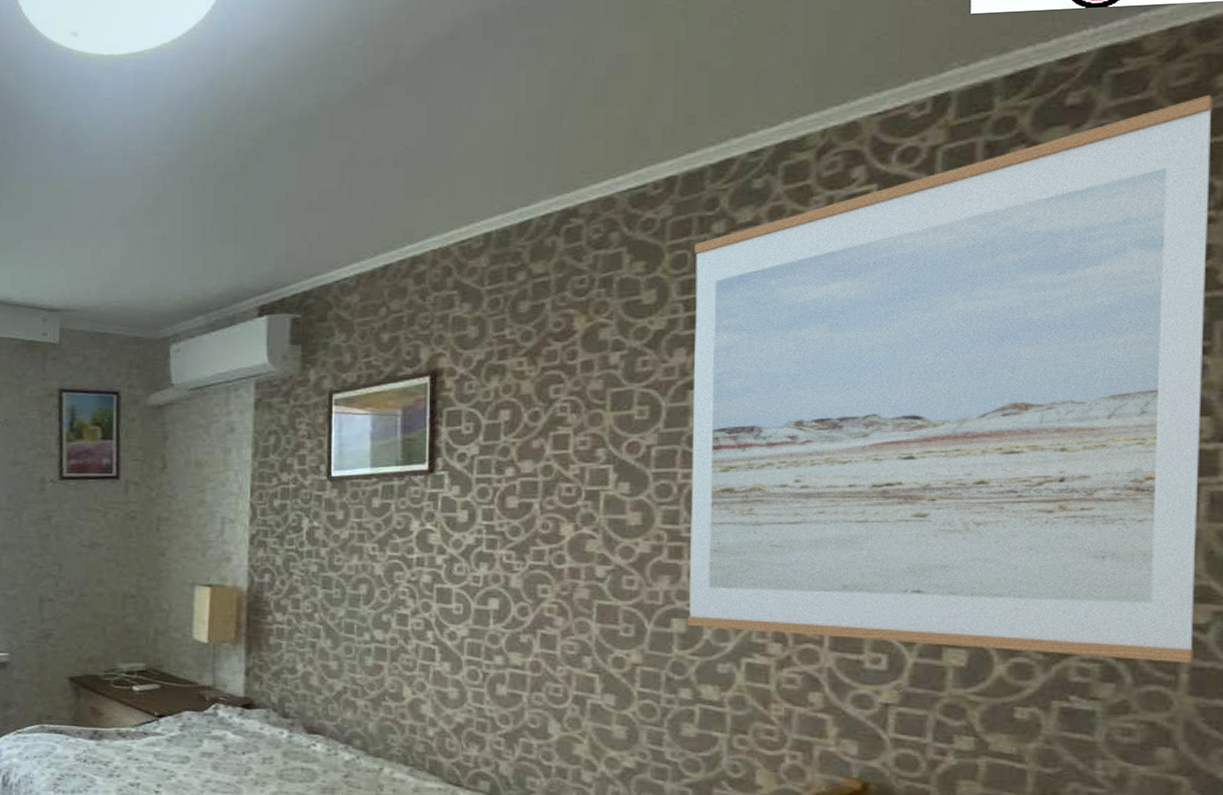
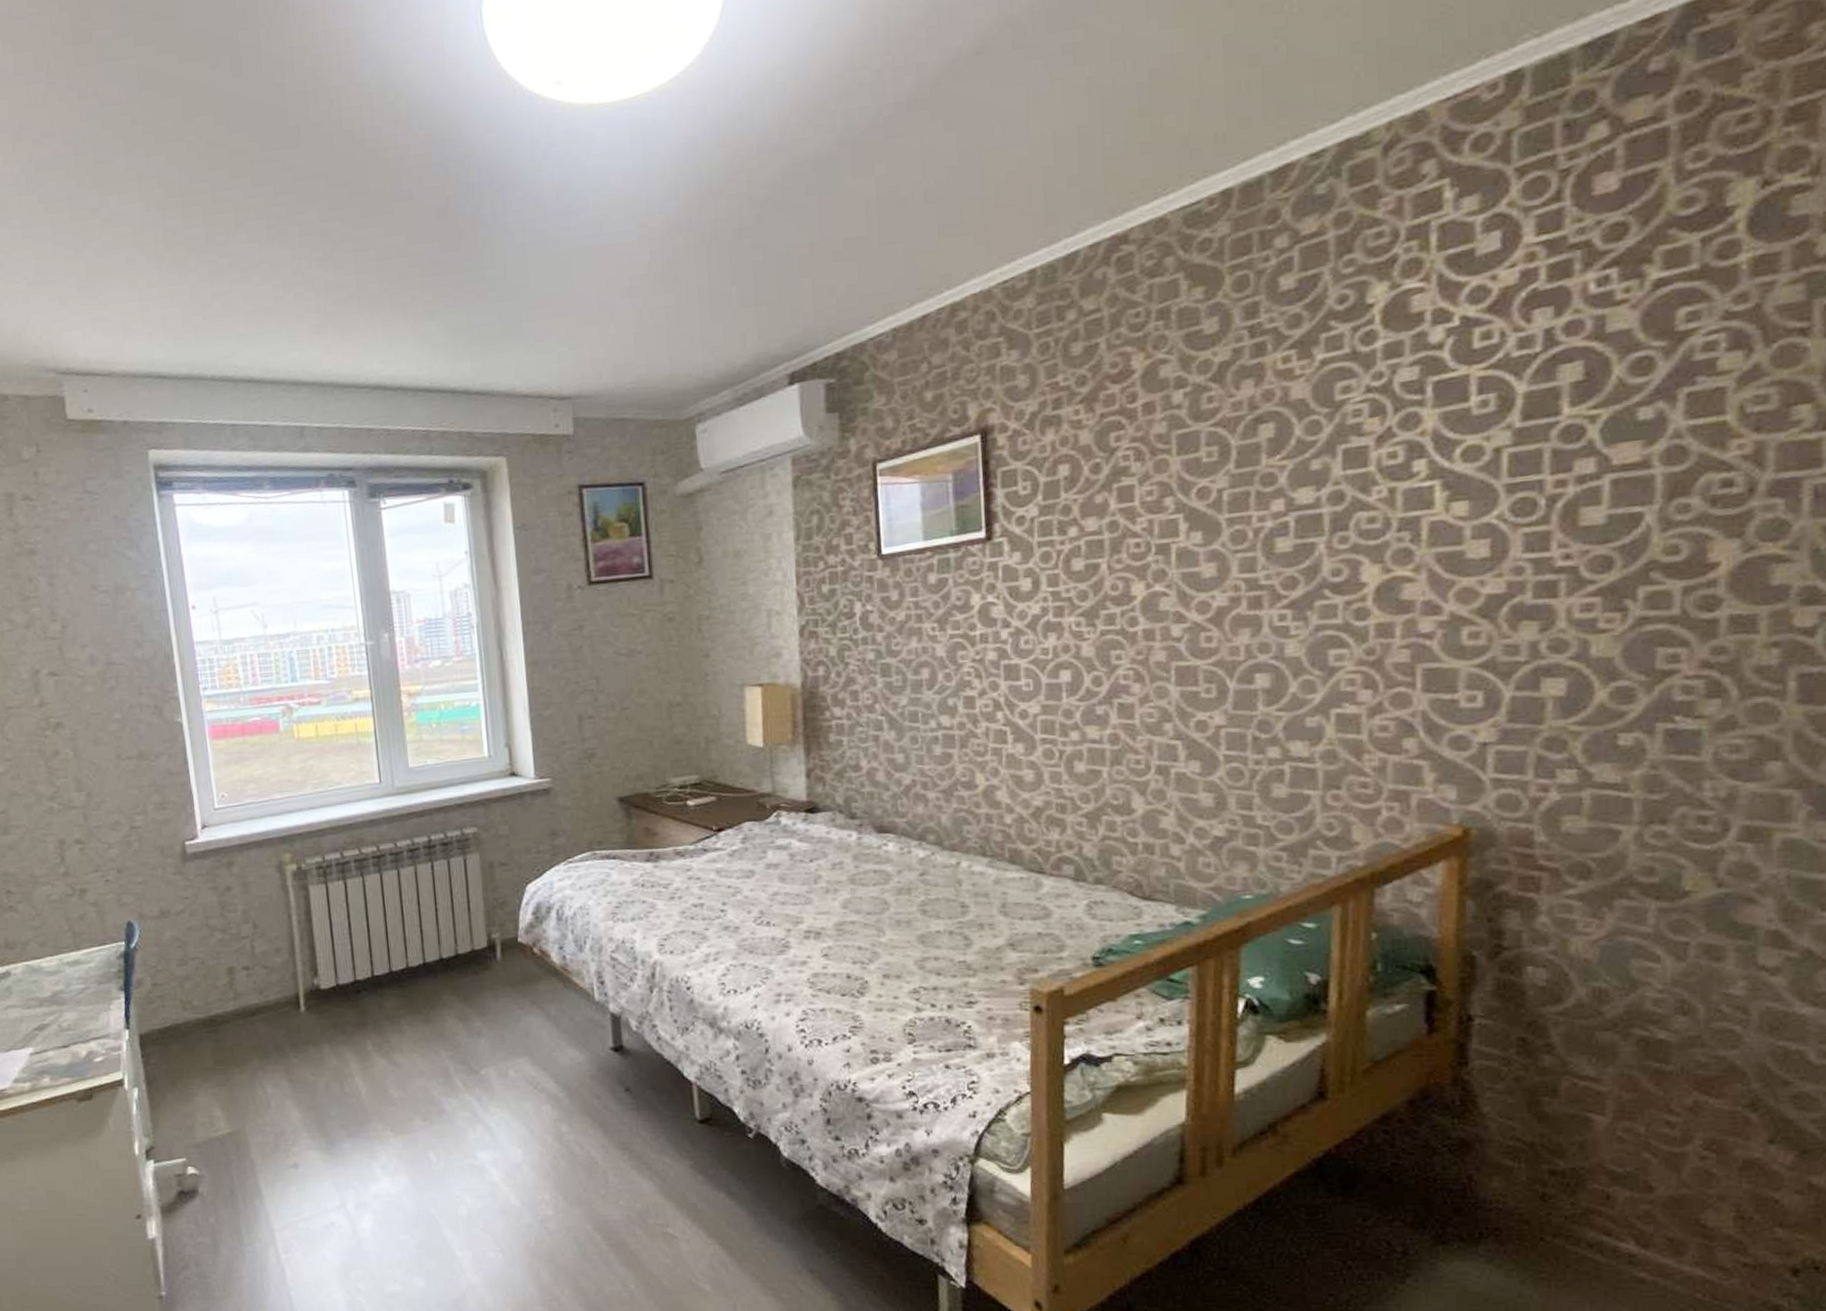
wall art: present [688,94,1213,663] -> none [1257,47,1805,681]

